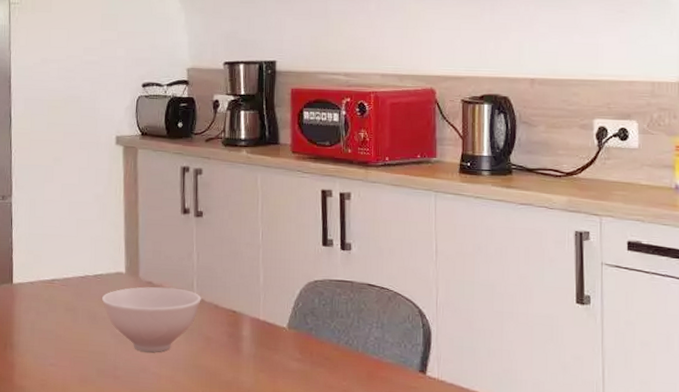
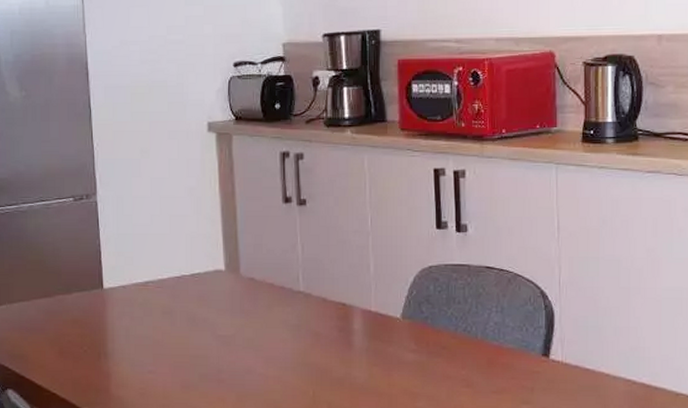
bowl: present [101,286,201,352] -> none [200,283,308,353]

